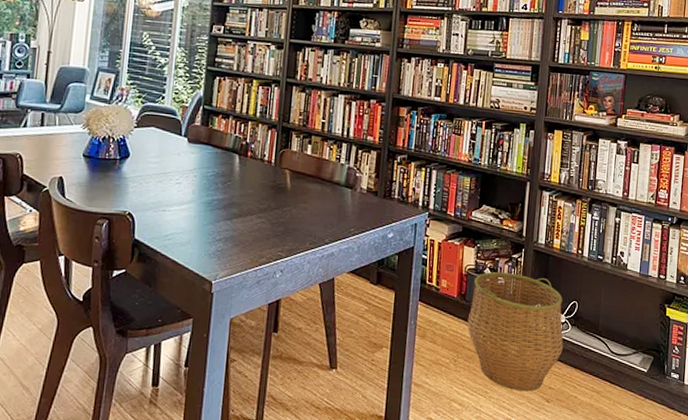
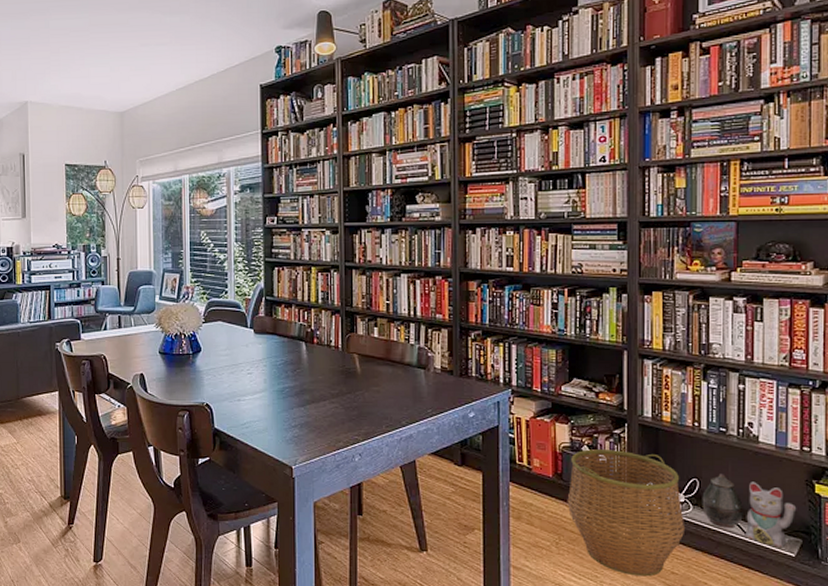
decorative jar: none [578,297,612,347] -> present [702,474,745,529]
decorative figurine: none [610,305,652,364] -> present [744,481,797,548]

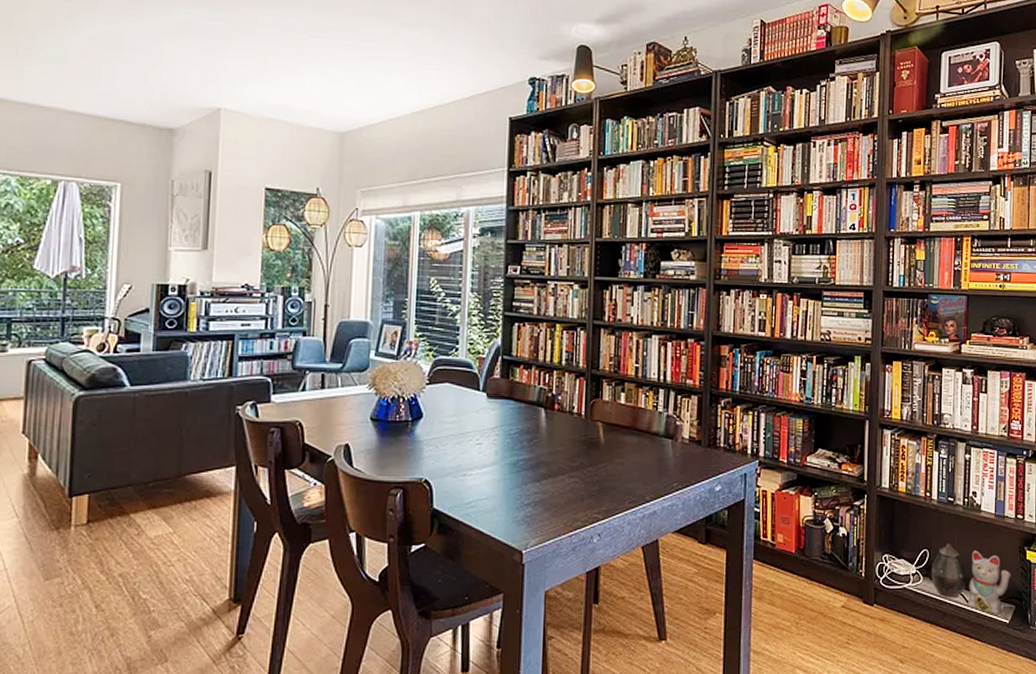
basket: present [567,449,686,577] -> none [808,522,916,653]

